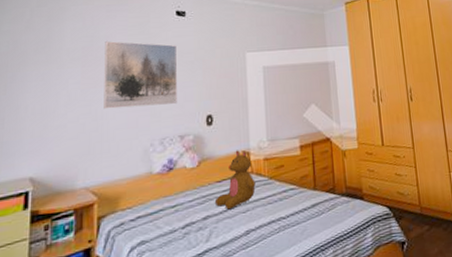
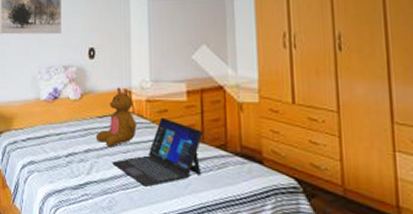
laptop: none [232,172,316,241] -> present [112,117,204,187]

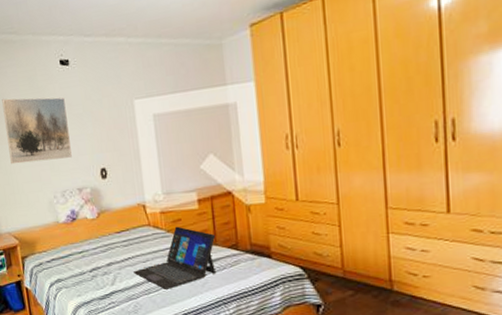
teddy bear: present [95,87,137,147] -> none [116,203,154,259]

